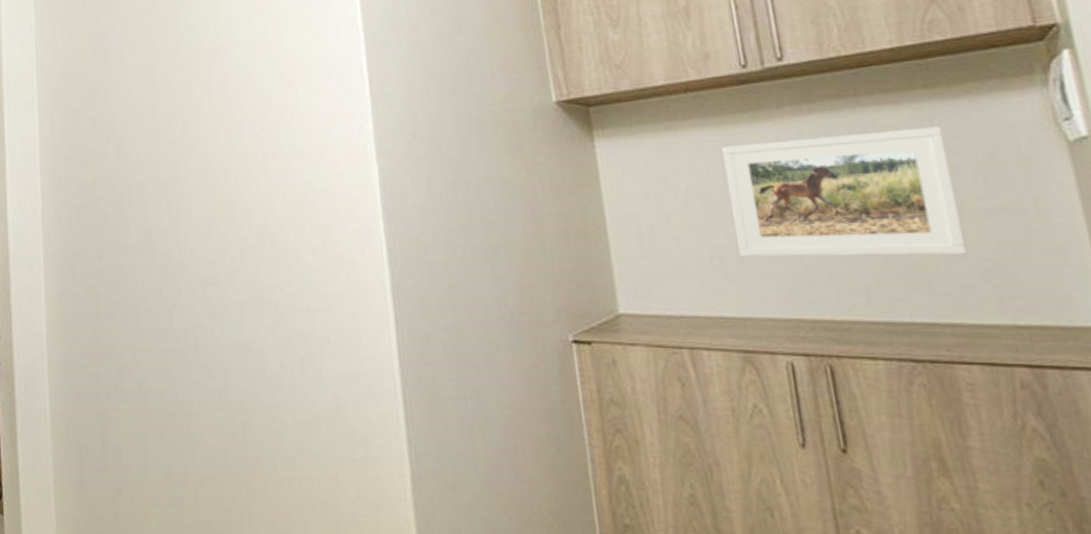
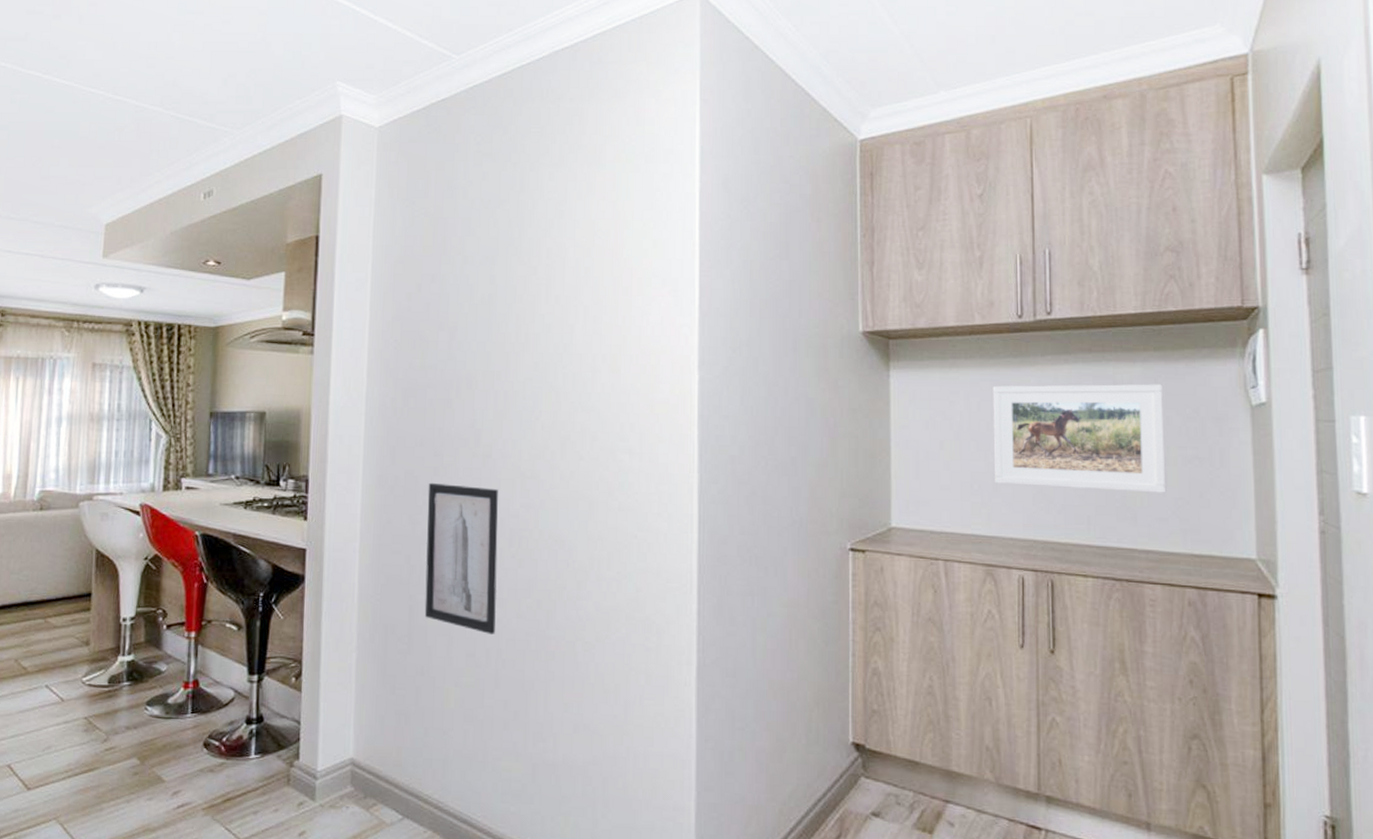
wall art: none [109,296,190,450] -> present [424,482,498,634]

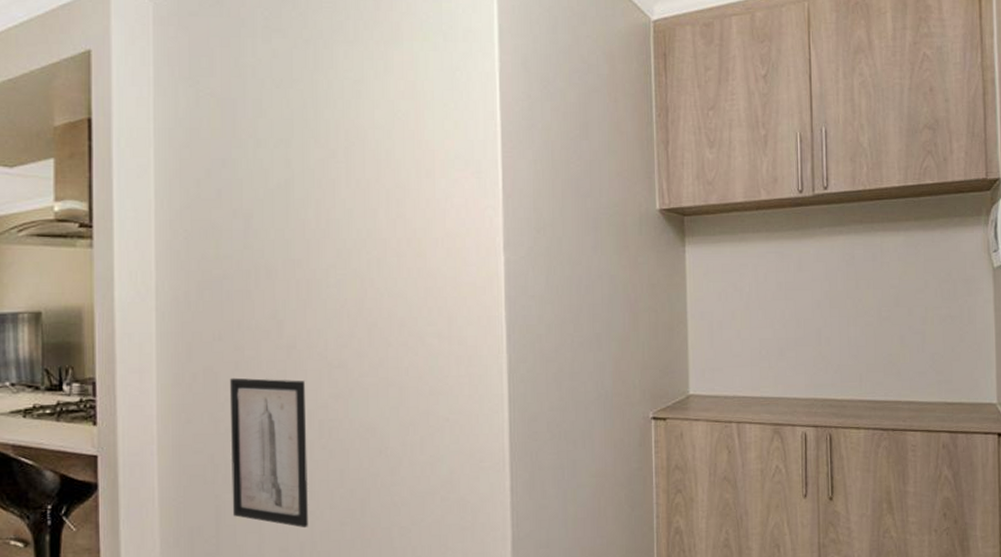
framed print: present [993,384,1167,493] -> none [777,251,925,350]

